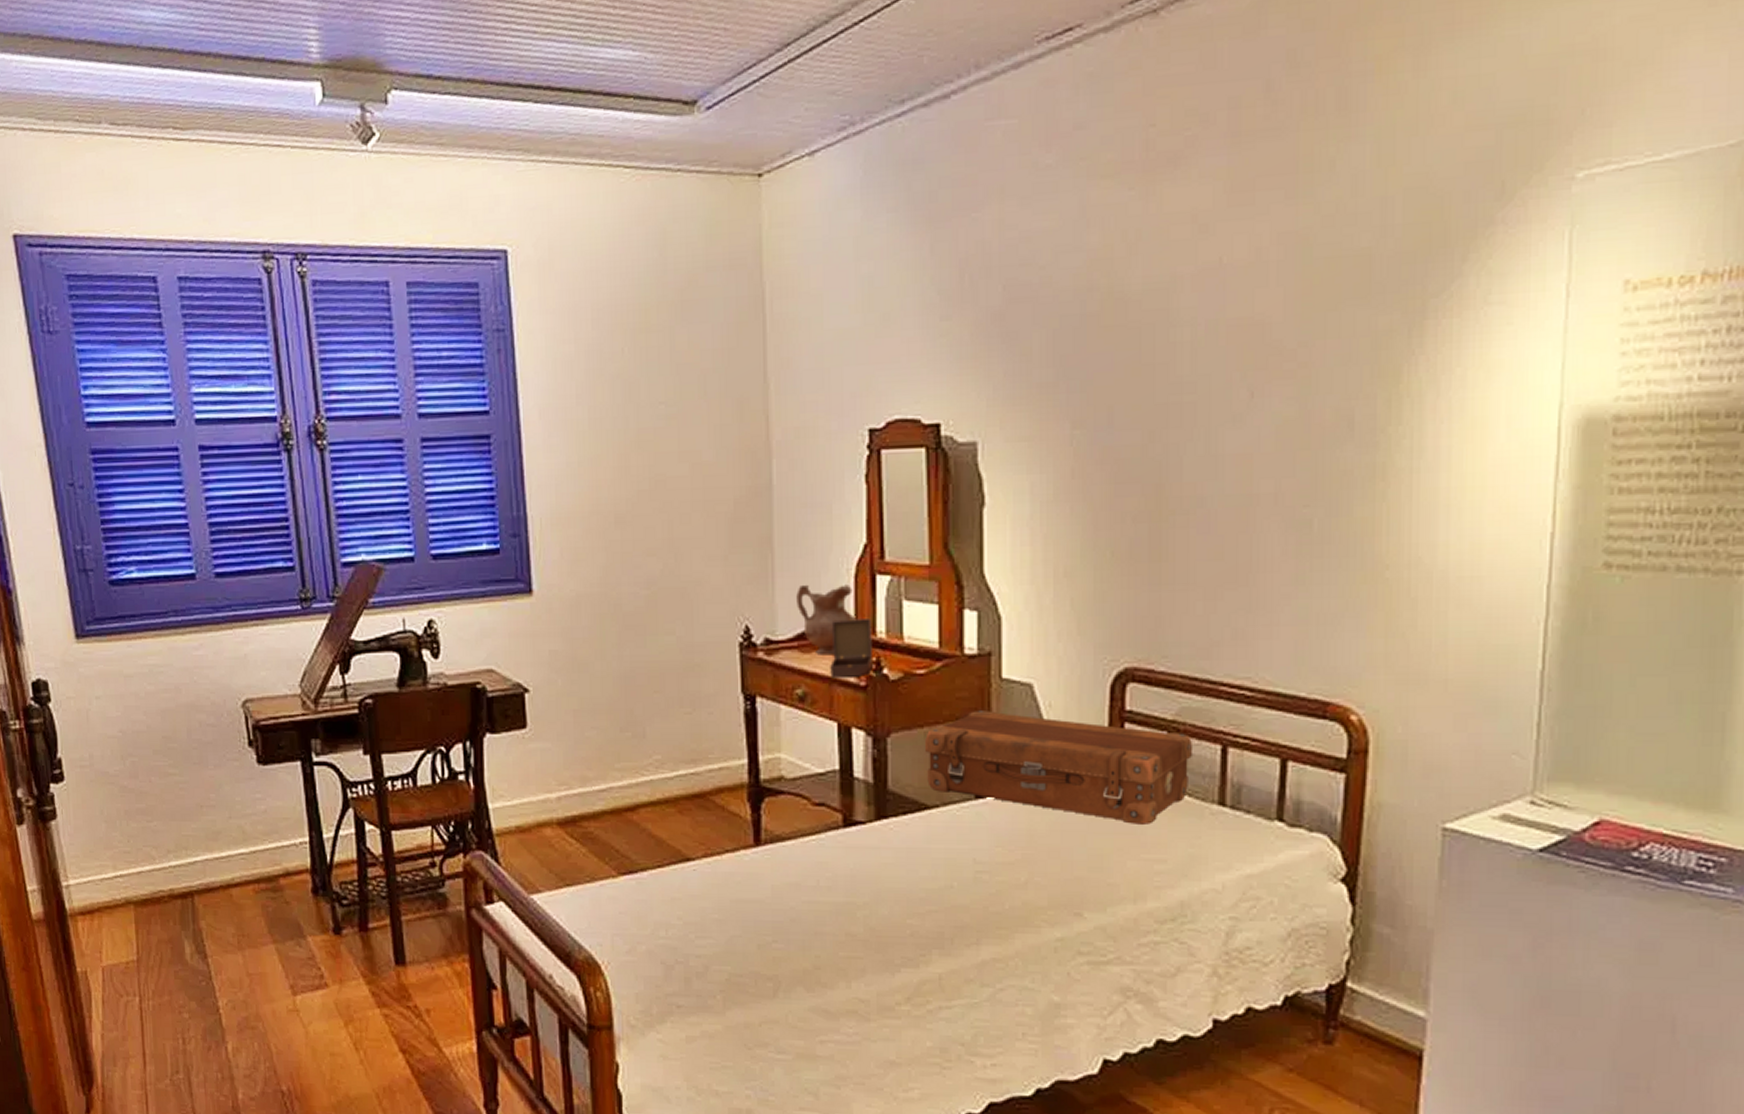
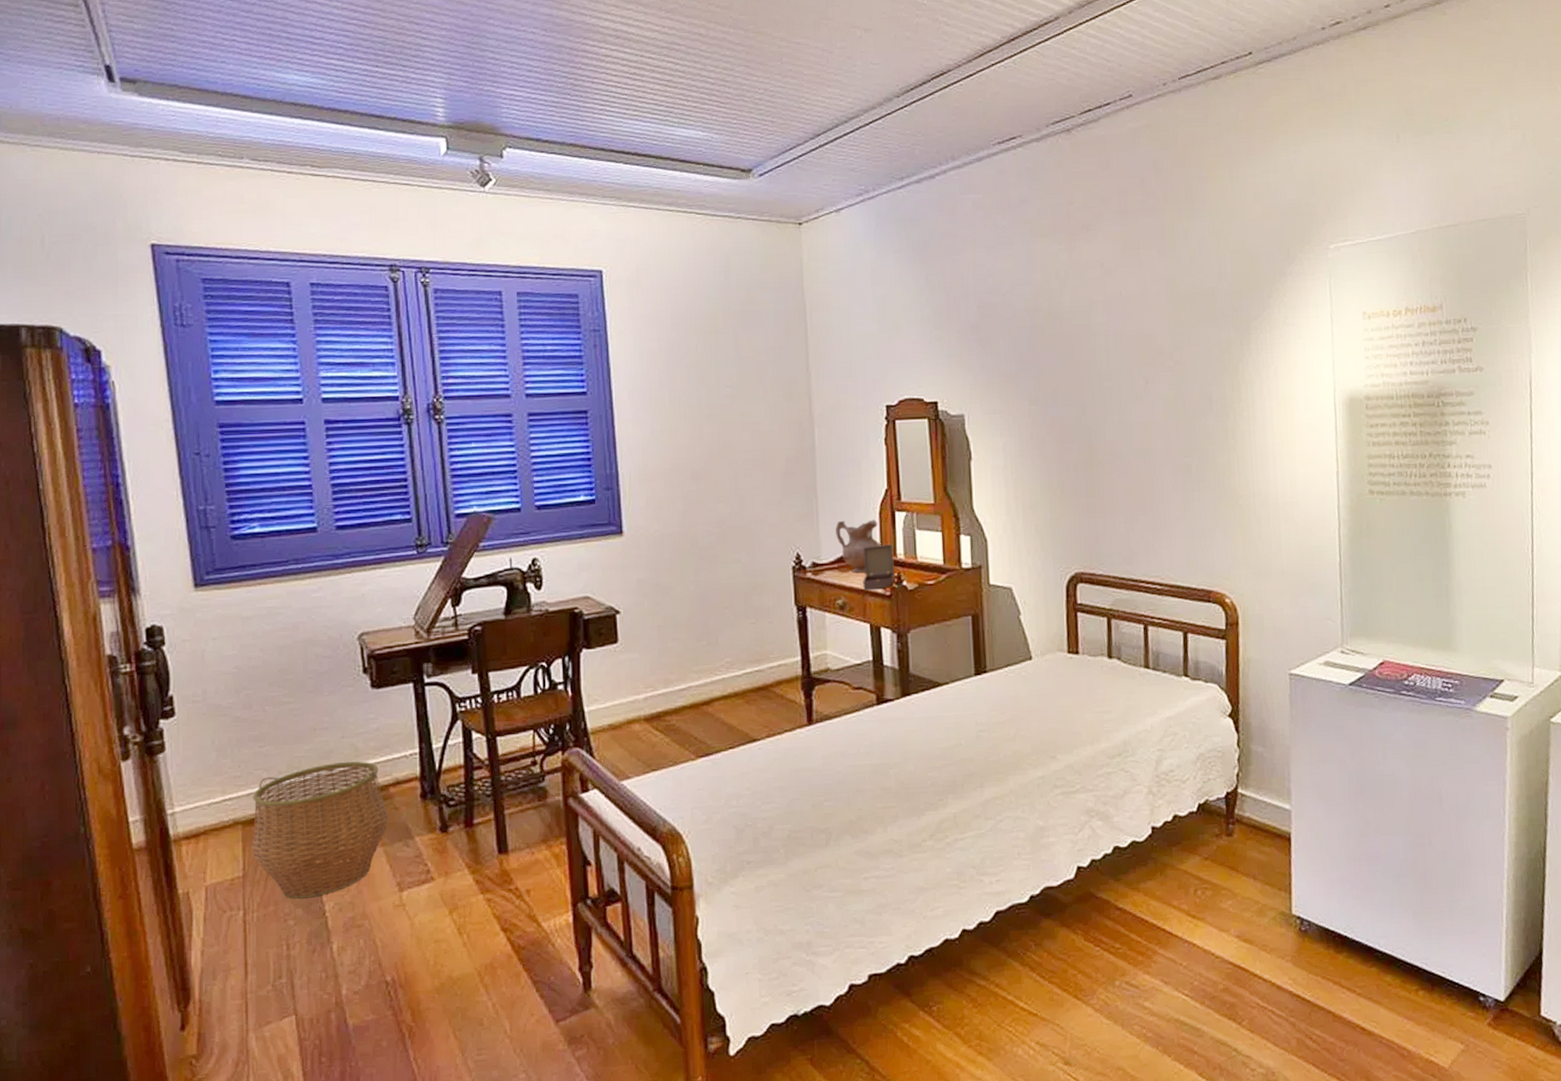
basket: none [143,846,279,992] -> present [252,761,388,899]
suitcase: present [925,711,1192,824] -> none [936,609,1124,686]

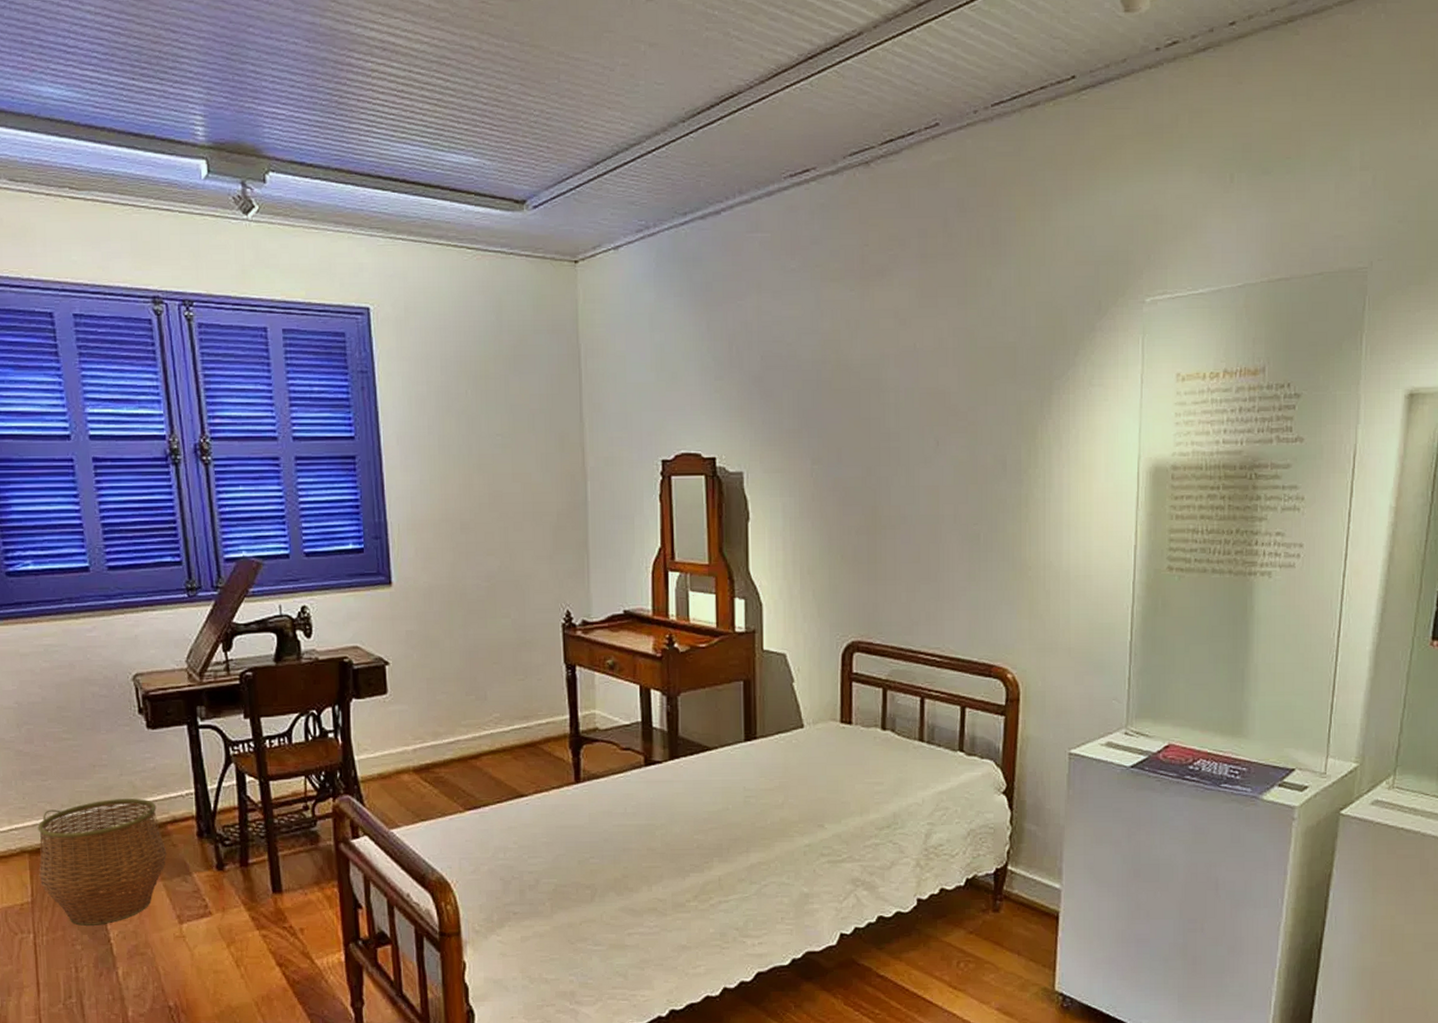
ceramic pitcher: present [836,519,881,574] -> none [607,578,653,633]
jewelry box: present [863,544,896,591] -> none [633,605,667,651]

